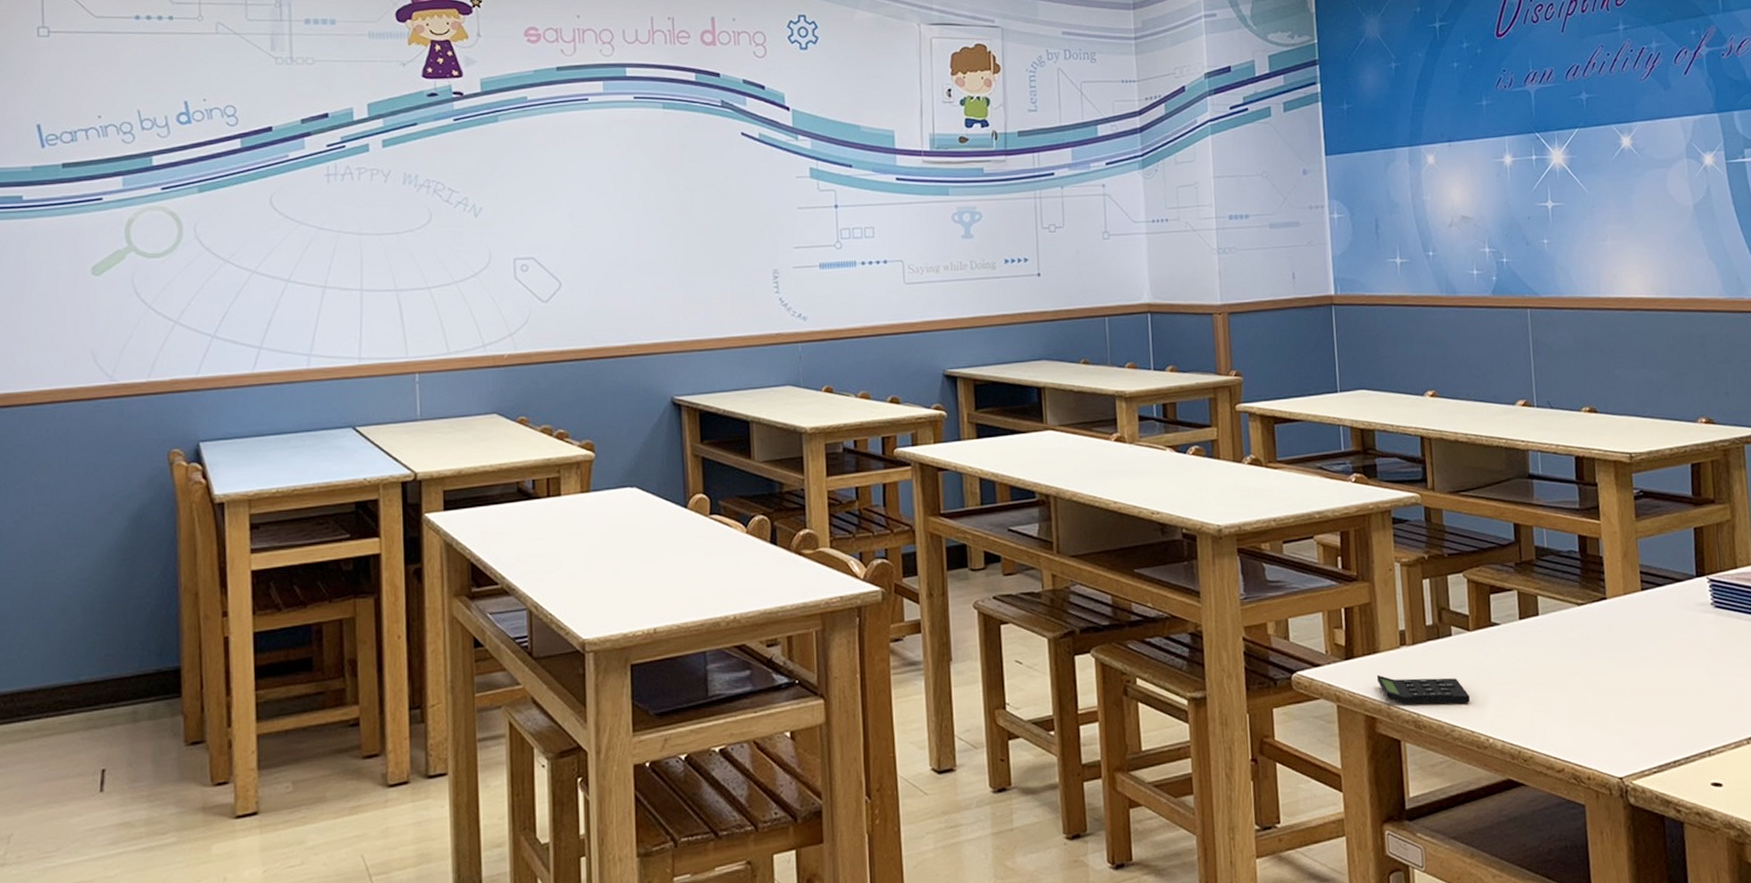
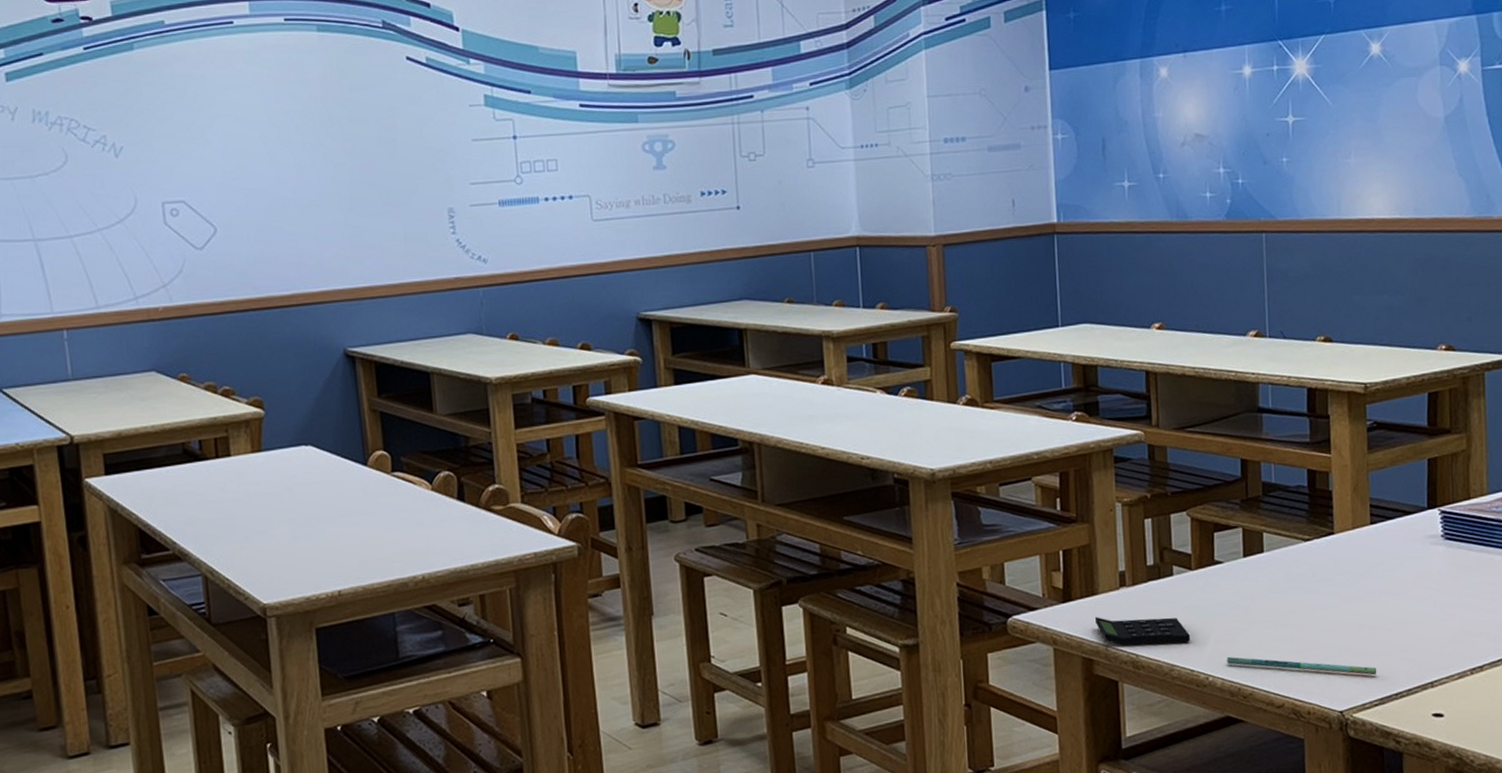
pen: none [1506,718,1655,742] -> present [1227,656,1377,676]

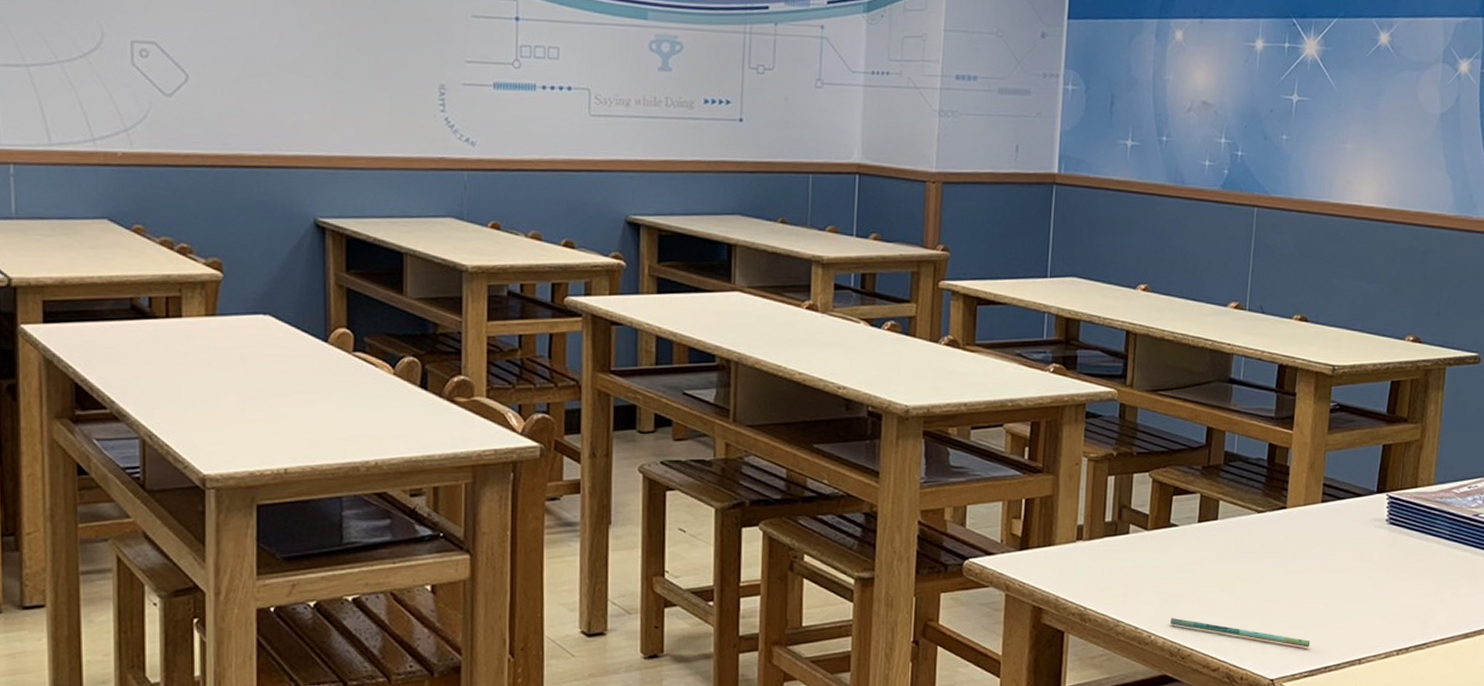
calculator: present [1095,616,1191,645] -> none [1049,566,1139,600]

